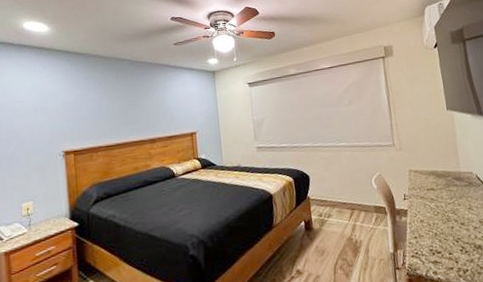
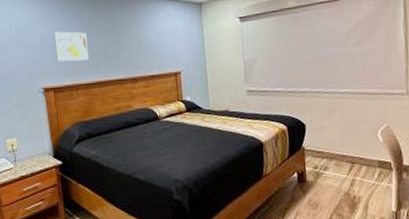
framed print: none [77,98,110,126] -> present [54,31,89,62]

